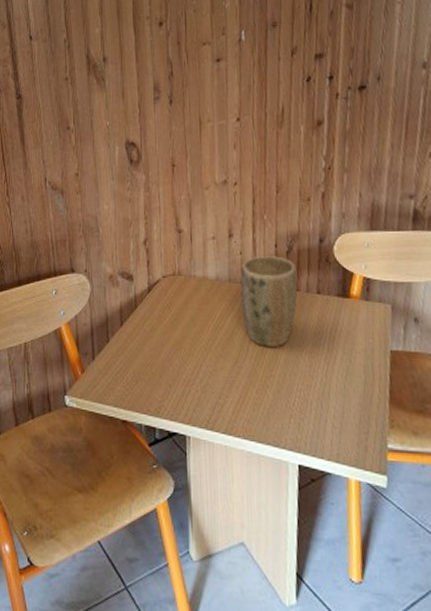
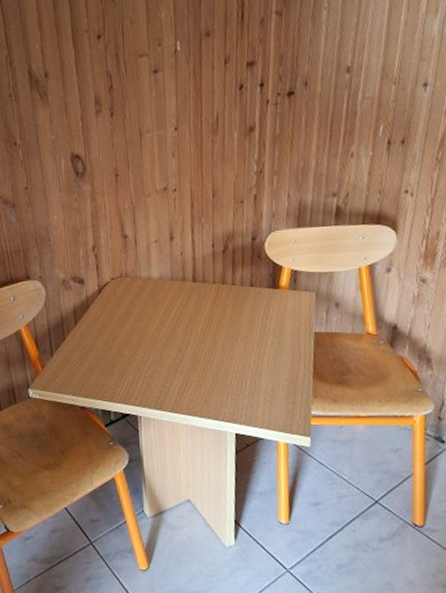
plant pot: present [240,256,298,348] -> none [182,255,233,336]

